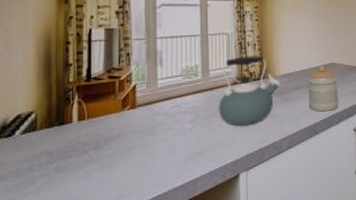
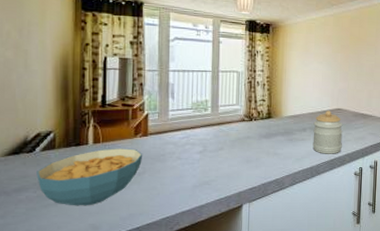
cereal bowl: none [16,123,132,192] -> present [37,148,143,206]
kettle: present [219,56,280,126] -> none [226,95,287,161]

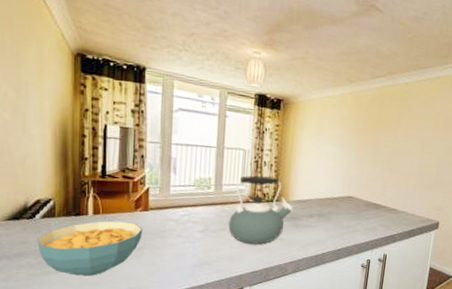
kettle: none [226,95,287,161] -> present [228,175,293,244]
jar: present [312,110,343,154] -> none [319,197,353,244]

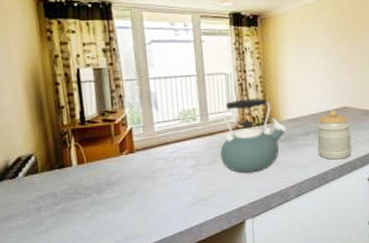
cereal bowl: present [37,221,144,277] -> none [23,167,132,232]
jar: none [319,197,353,244] -> present [317,110,352,160]

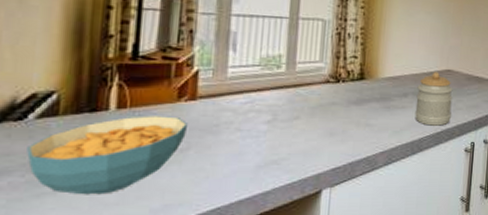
cereal bowl: none [23,167,132,232] -> present [27,116,189,195]
kettle: present [220,98,286,173] -> none [303,50,384,133]

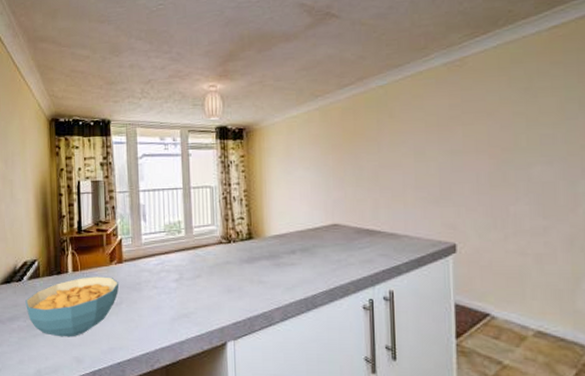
jar: present [415,72,453,126] -> none [304,227,343,282]

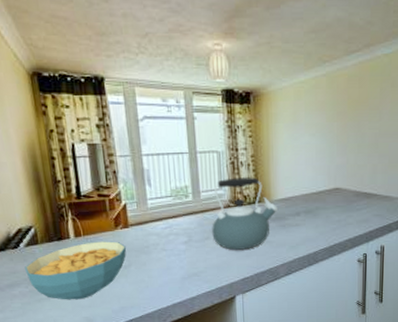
kettle: none [203,212,271,290] -> present [212,177,277,250]

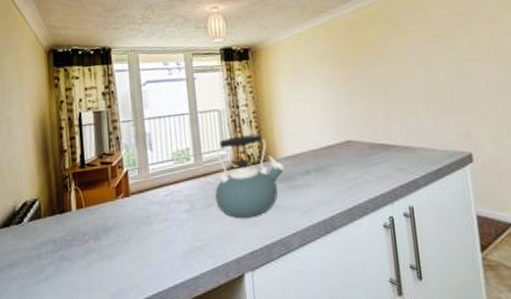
cereal bowl: present [25,241,127,300] -> none [26,212,127,282]

